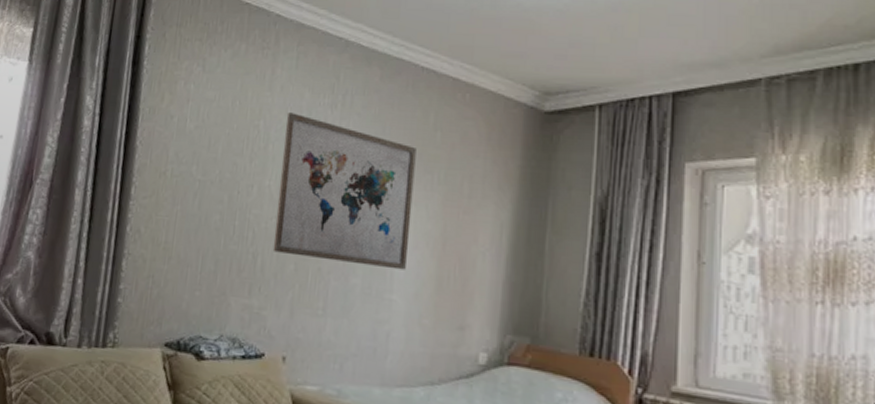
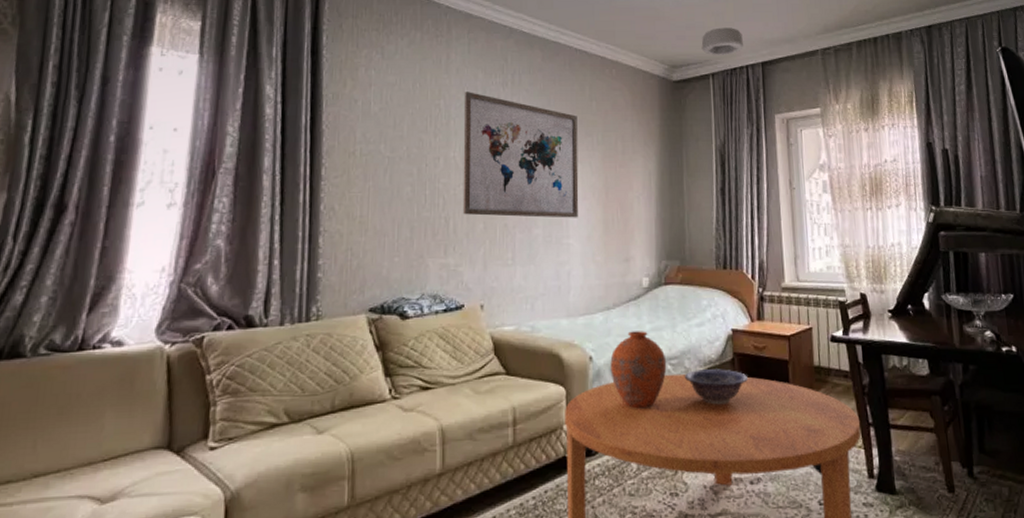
ceiling light: none [588,45,650,83] -> present [701,27,744,56]

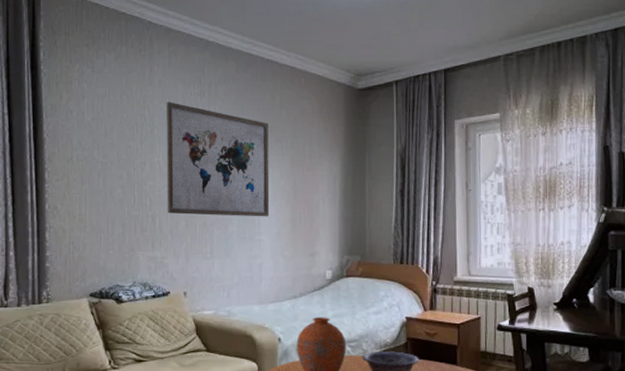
ceiling light: present [701,27,744,56] -> none [386,35,428,64]

